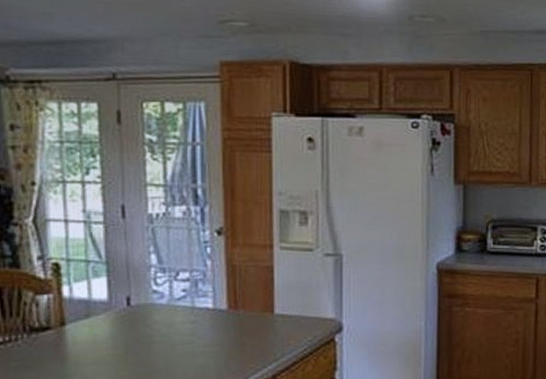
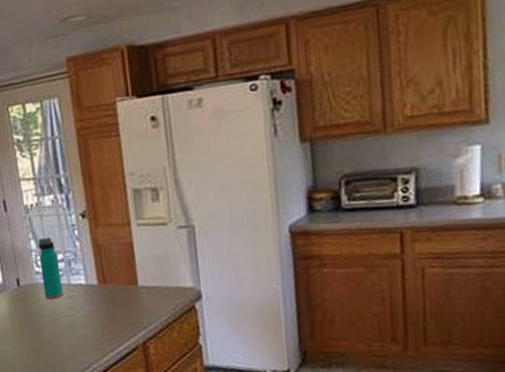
water bottle: none [159,253,184,322] -> present [38,237,63,299]

